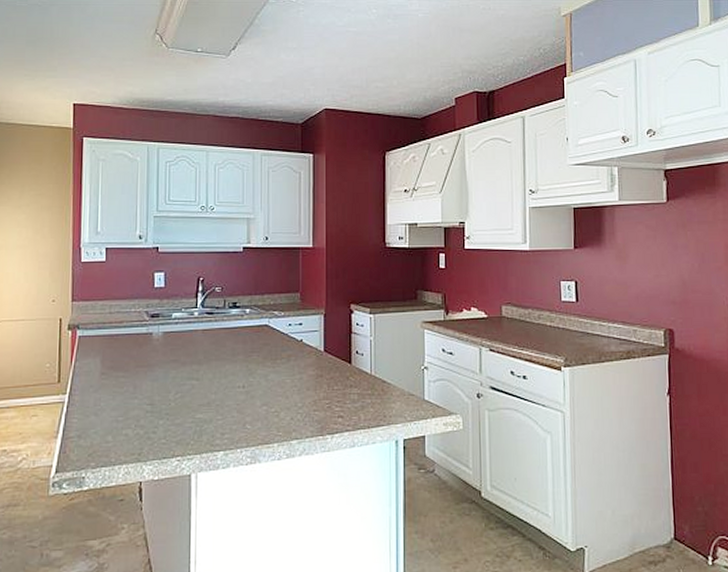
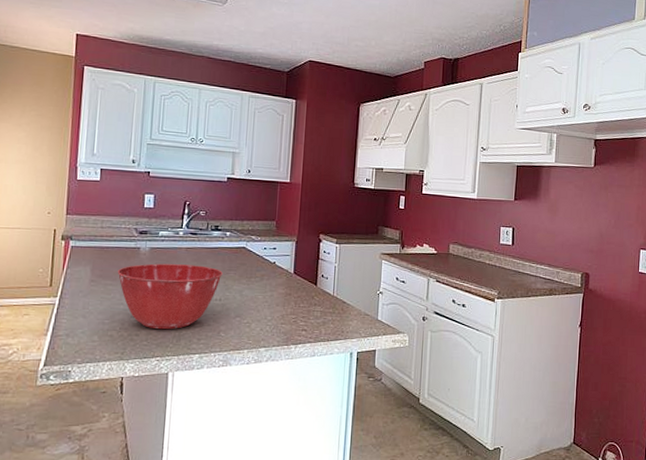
mixing bowl: none [129,349,244,424] -> present [117,263,223,329]

